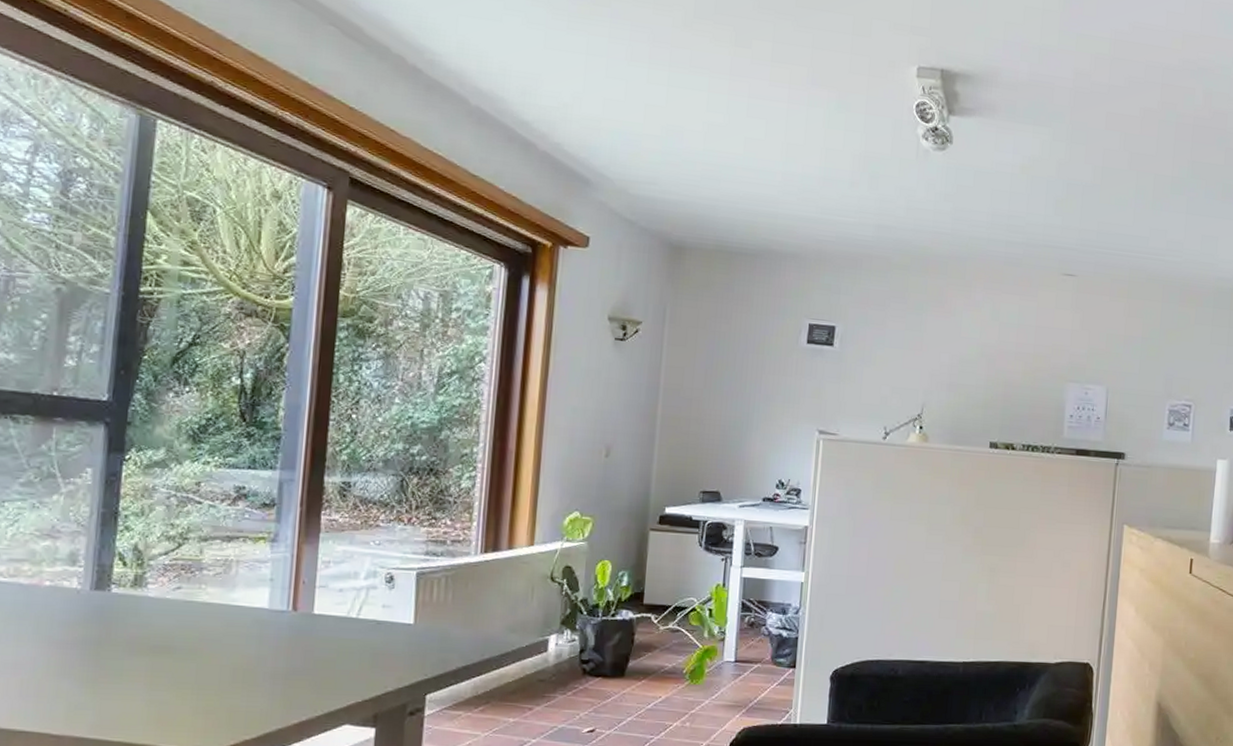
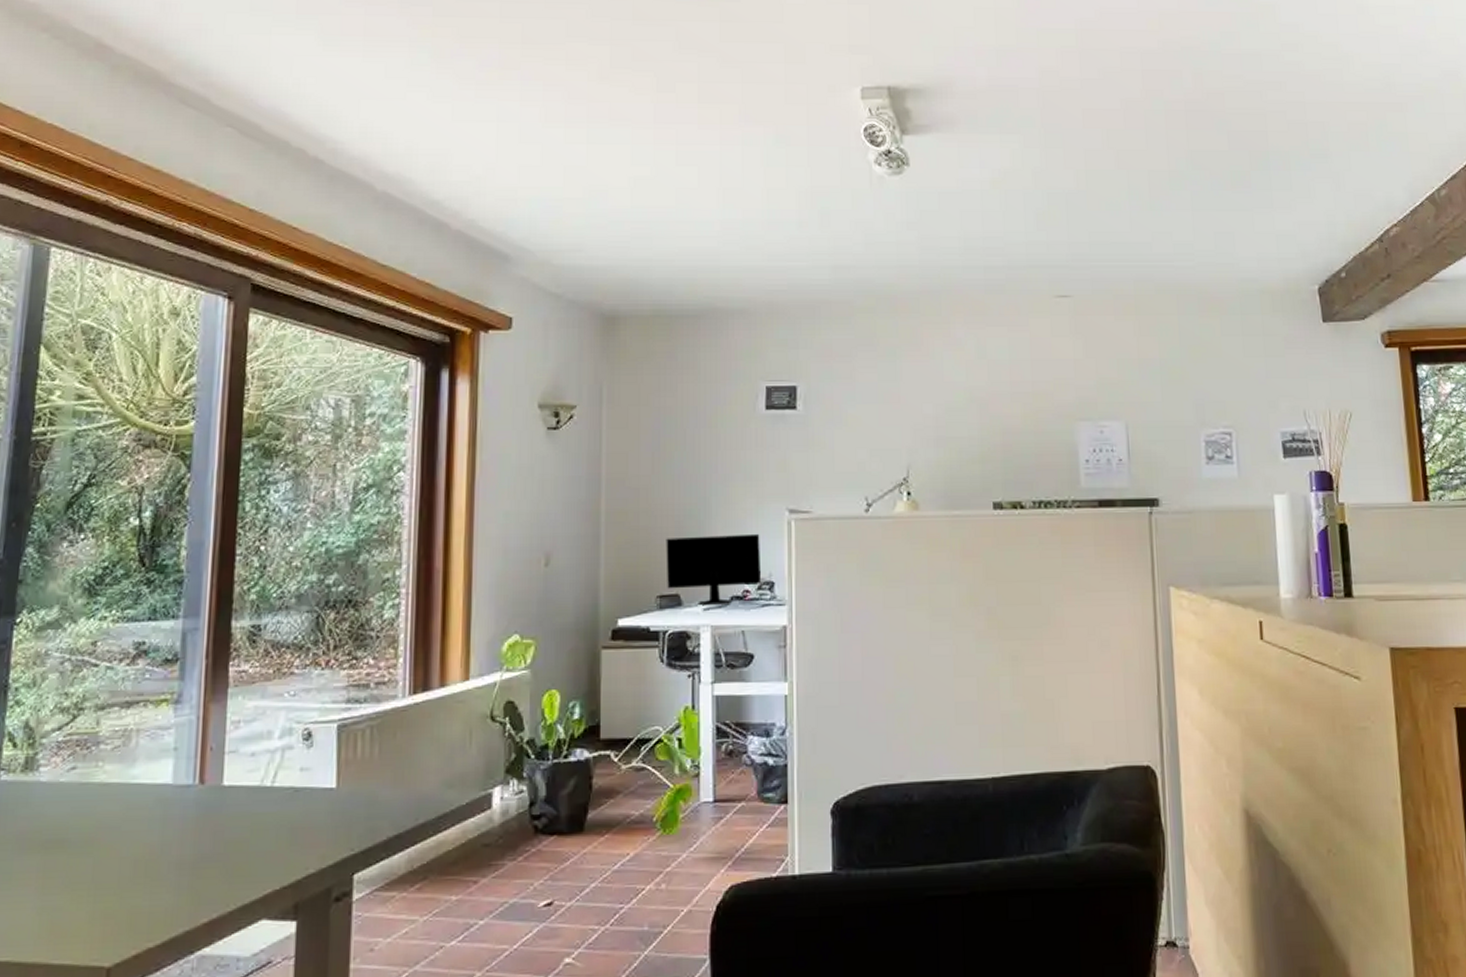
monitor: none [709,444,792,504] -> present [666,533,762,606]

